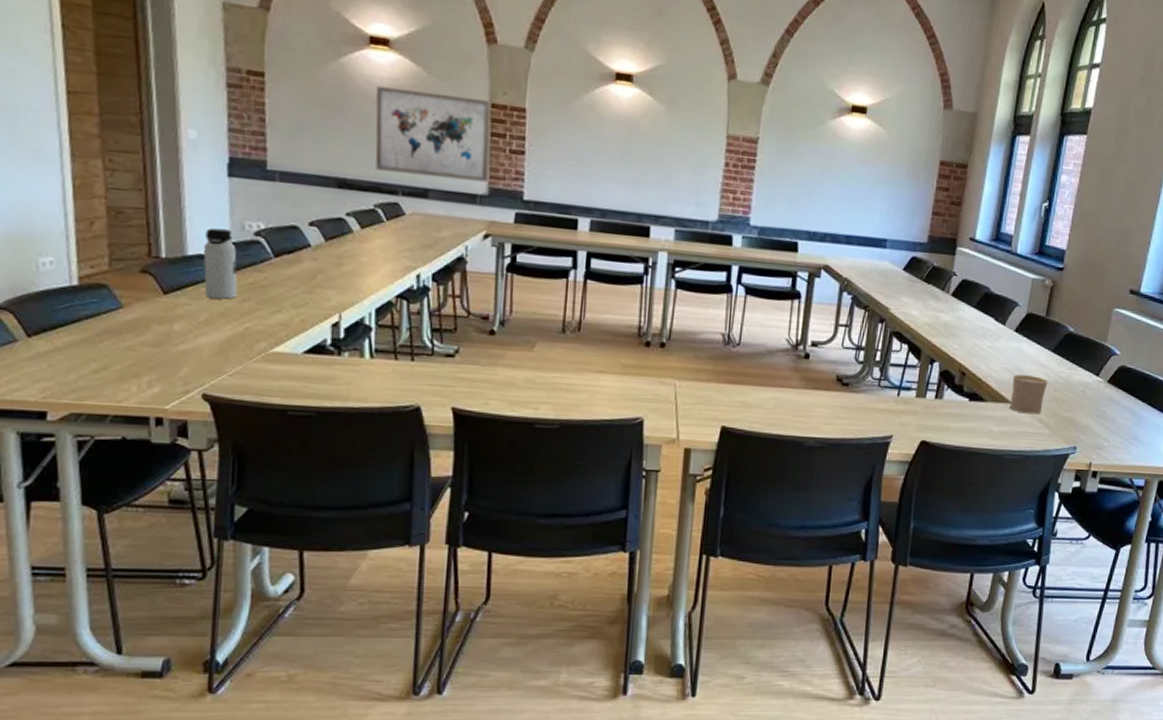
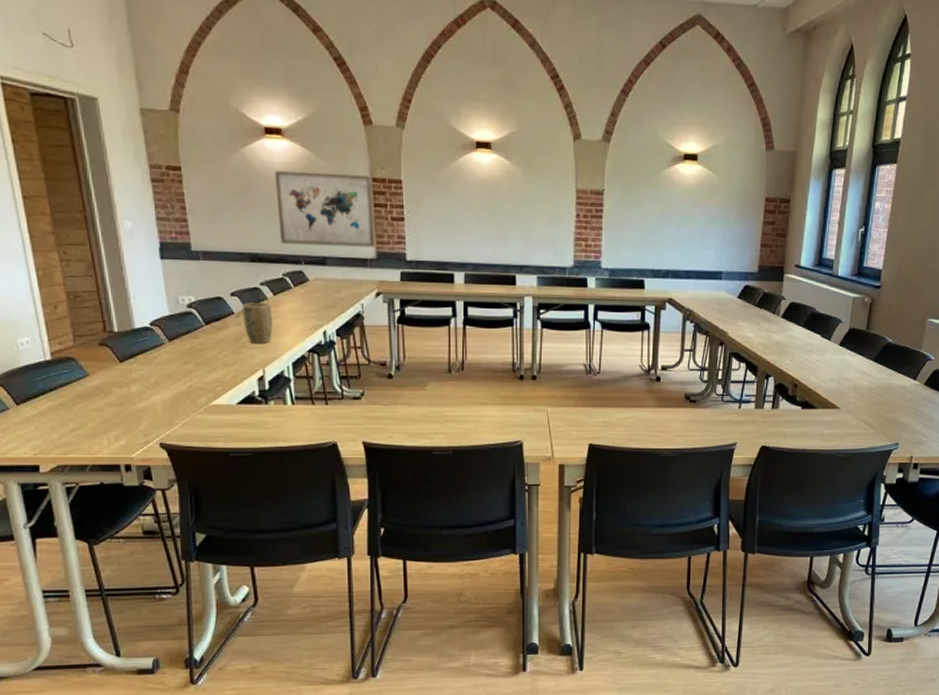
water bottle: present [203,228,238,299] -> none [147,304,179,363]
plant pot: none [320,235,357,284] -> present [242,303,272,343]
cup: present [1009,374,1048,415] -> none [837,383,871,417]

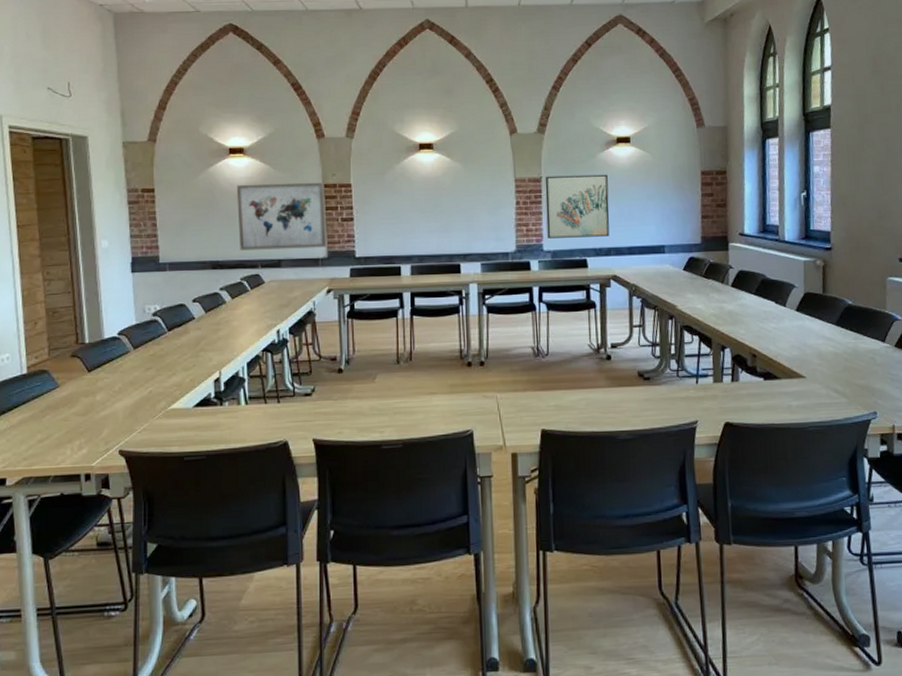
plant pot: present [242,303,272,343] -> none [203,307,229,346]
wall art: none [606,189,671,258] -> present [545,174,610,239]

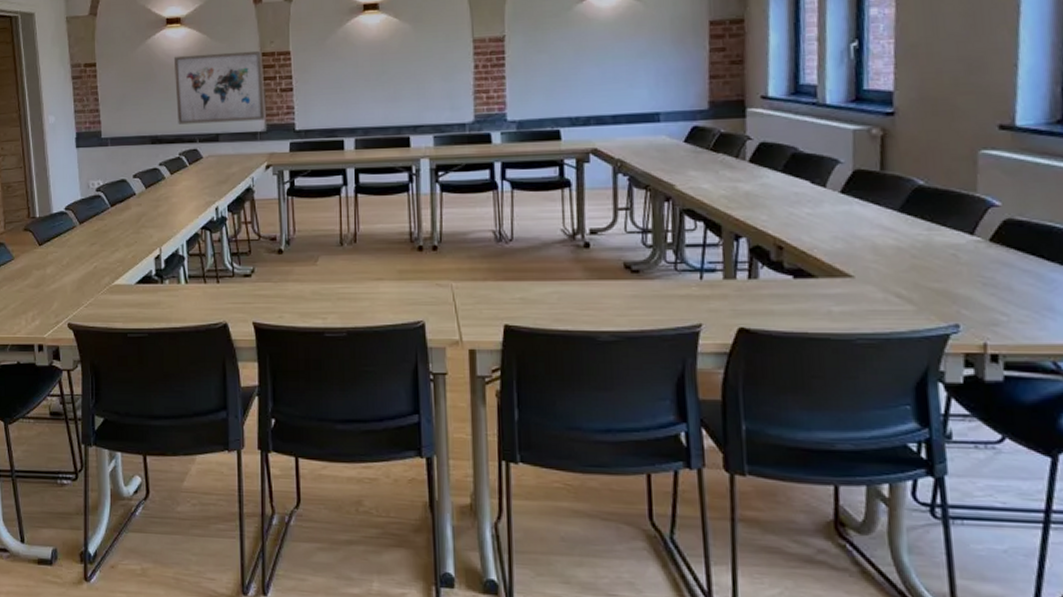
wall art: present [545,174,610,239] -> none [509,29,589,107]

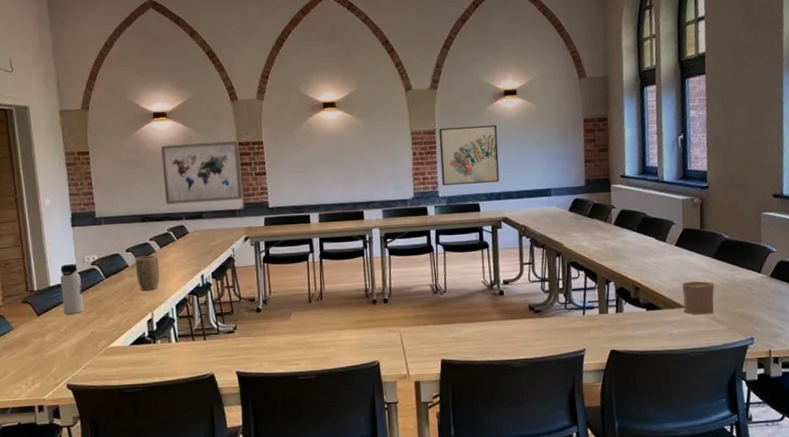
water bottle: none [63,189,87,245] -> present [60,264,84,314]
plant pot: none [143,183,169,222] -> present [135,255,159,290]
wall art: none [509,29,589,107] -> present [438,124,500,186]
cup: none [849,242,900,288] -> present [682,281,715,315]

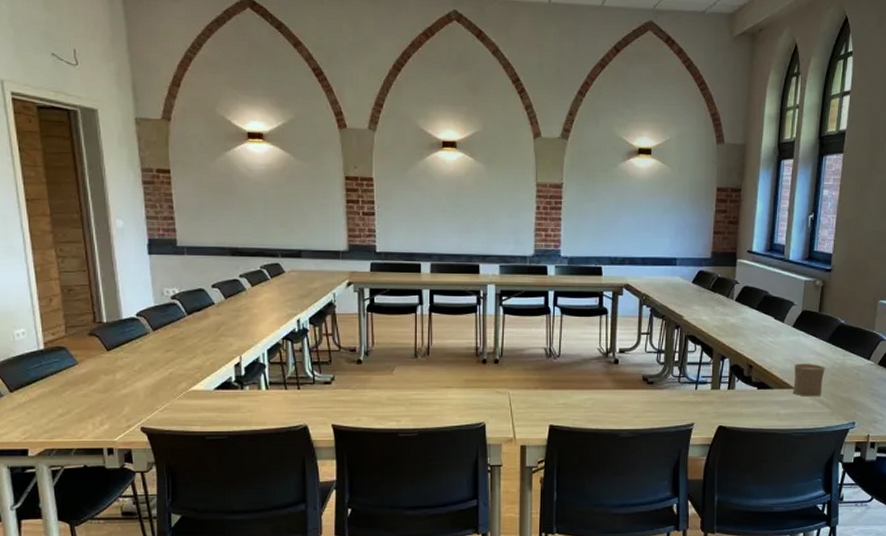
water bottle: present [60,264,84,314] -> none [134,296,162,351]
plant pot: present [135,255,159,290] -> none [222,294,249,331]
wall art: present [160,140,242,205] -> none [255,171,347,241]
wall art: present [438,124,500,186] -> none [565,182,627,246]

